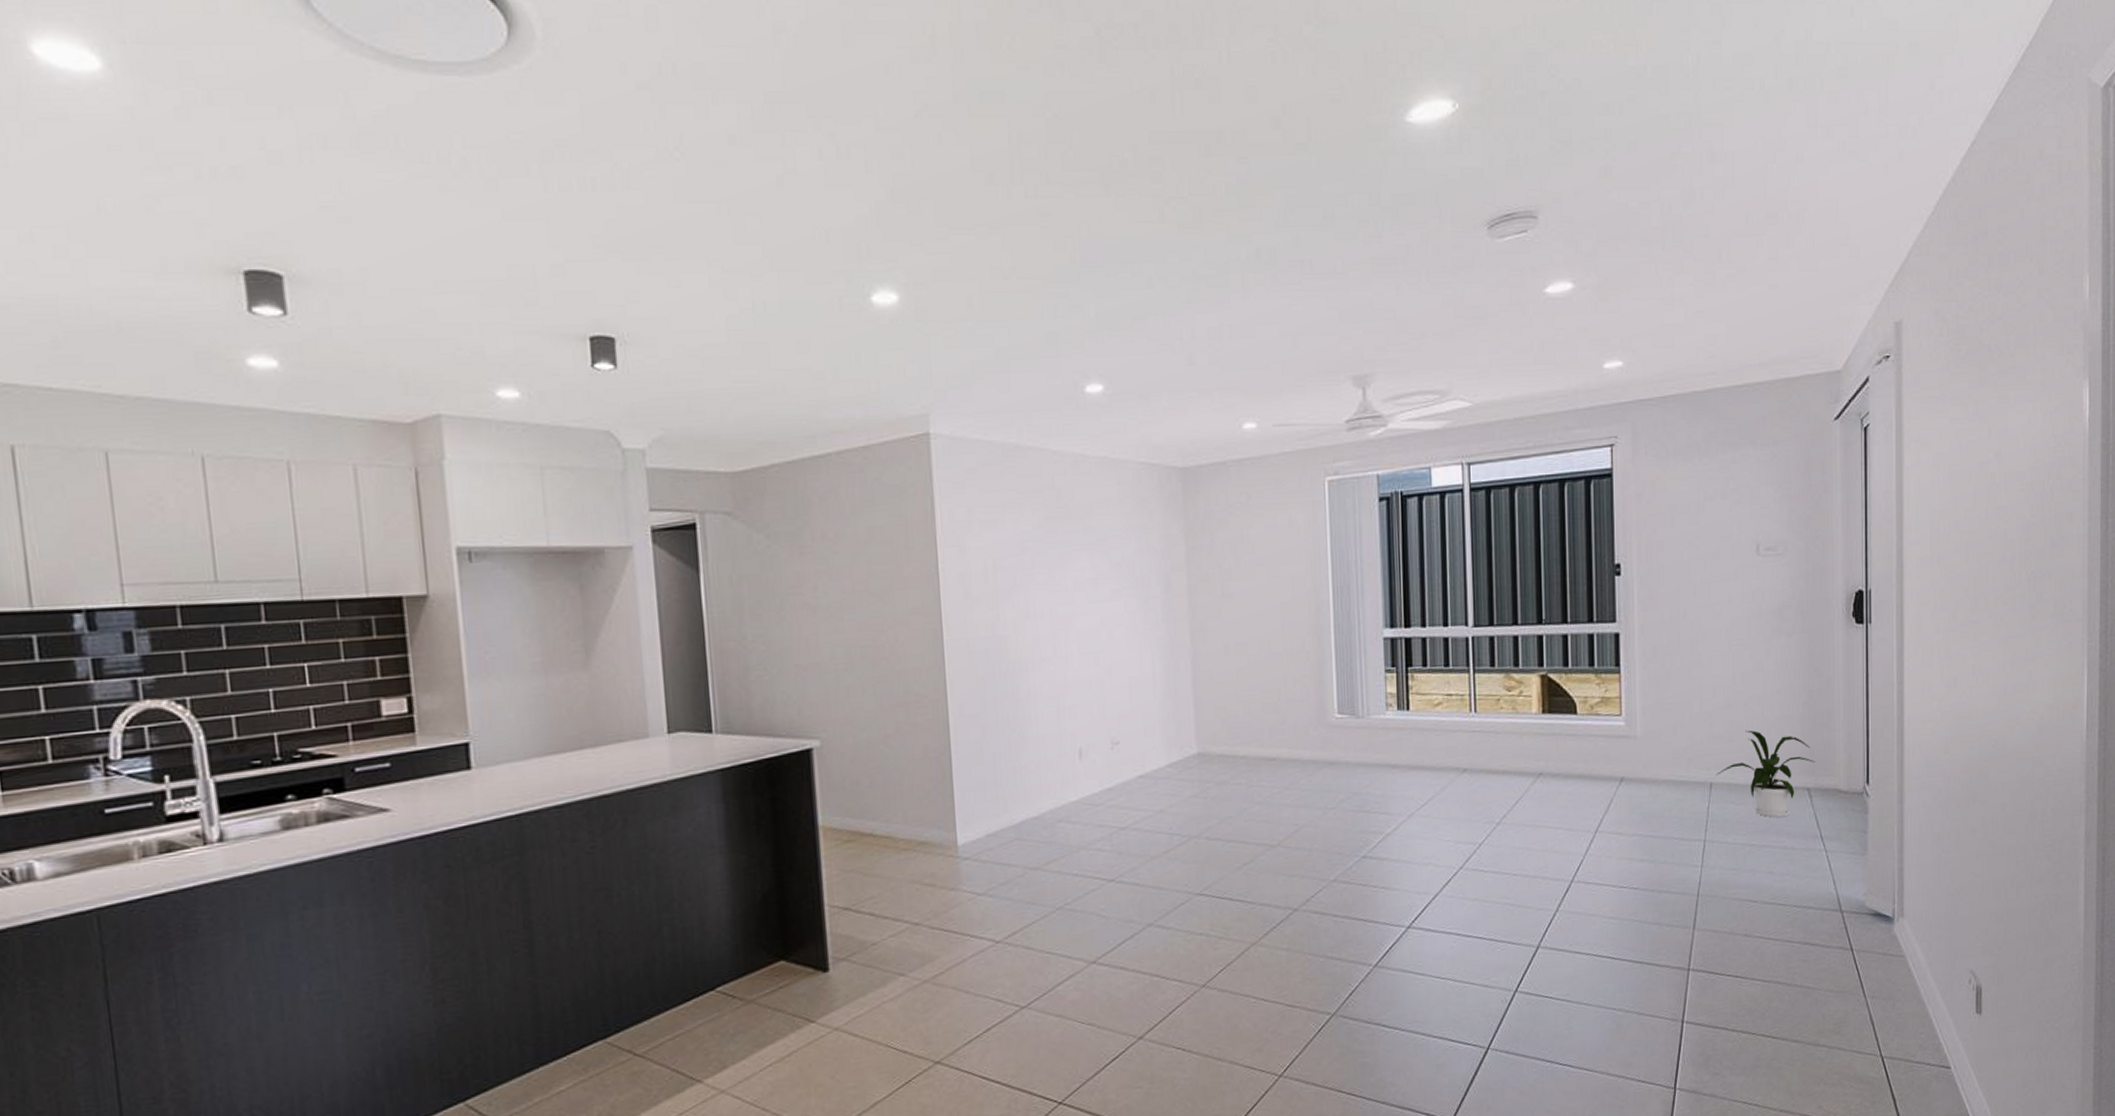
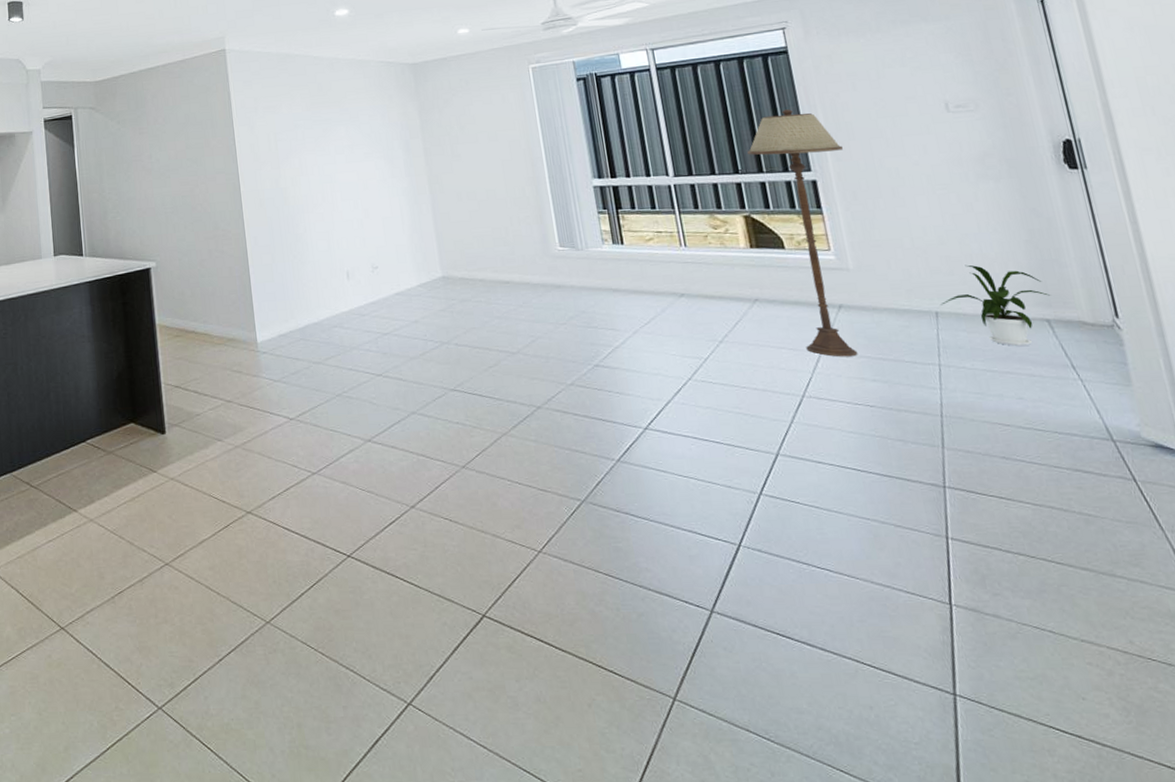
floor lamp: none [1554,546,1651,837] -> present [747,109,858,358]

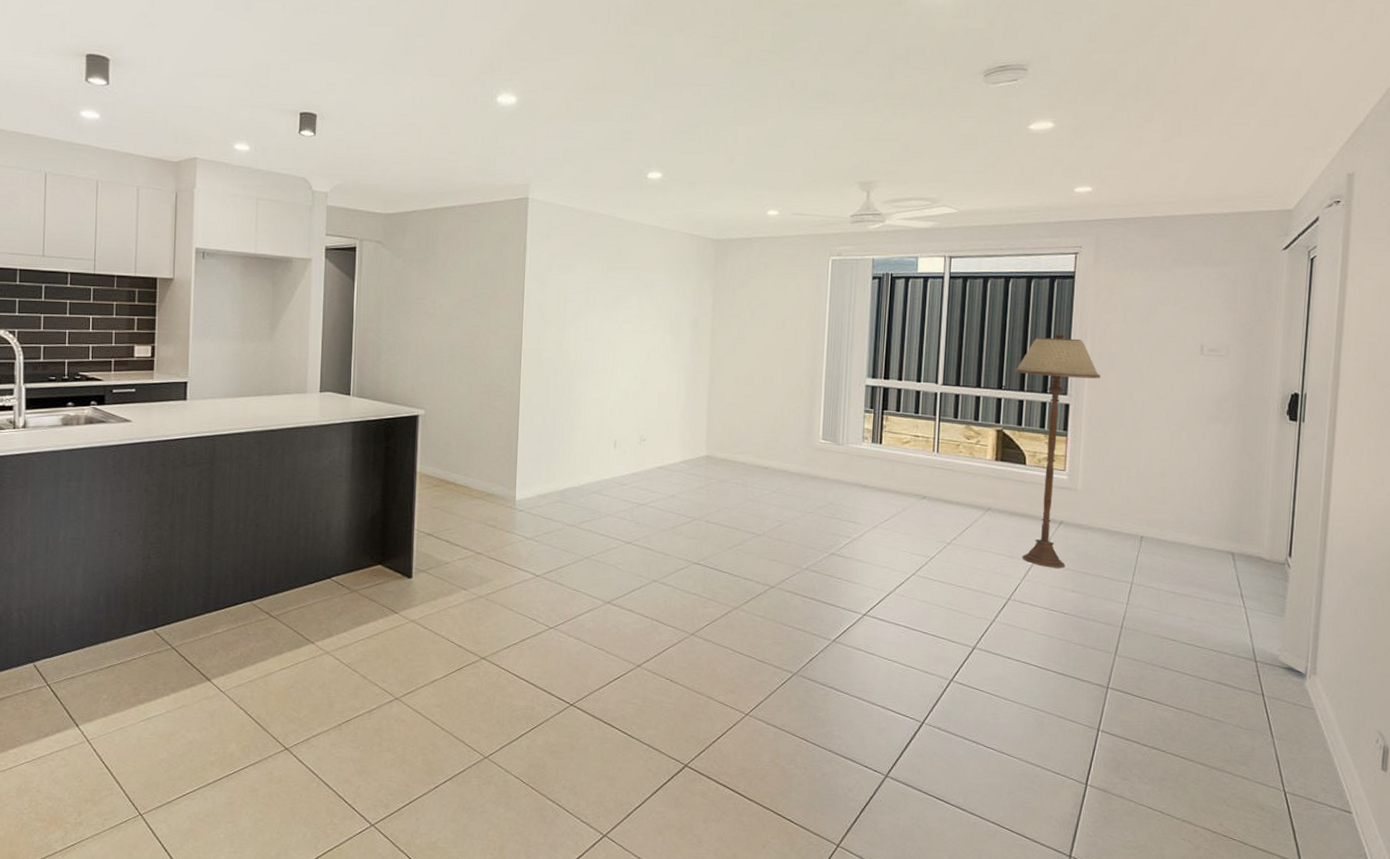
house plant: present [940,264,1051,346] -> none [1146,497,1242,573]

